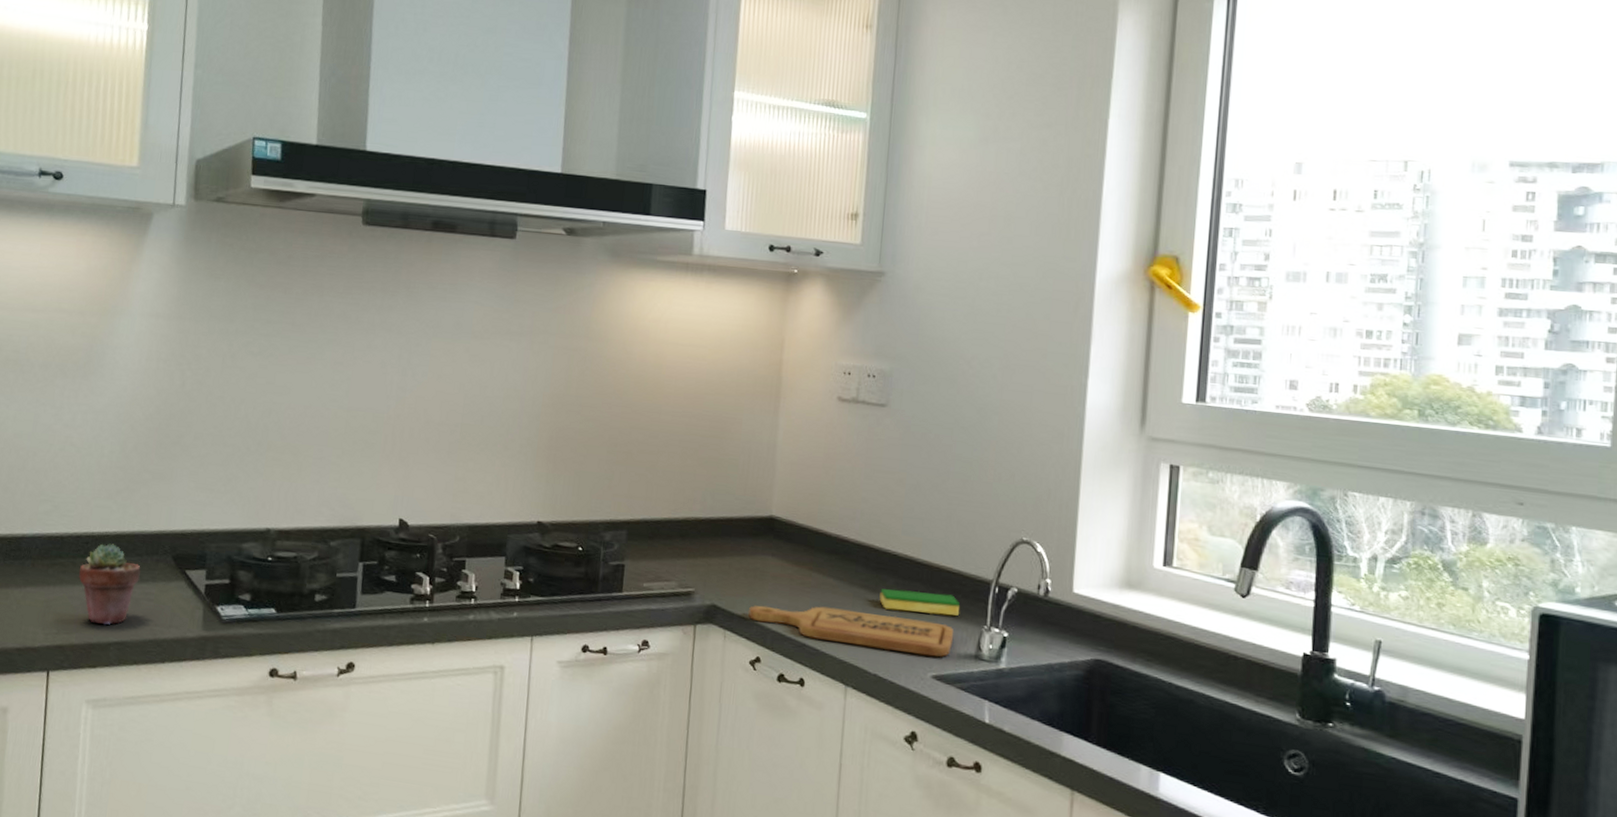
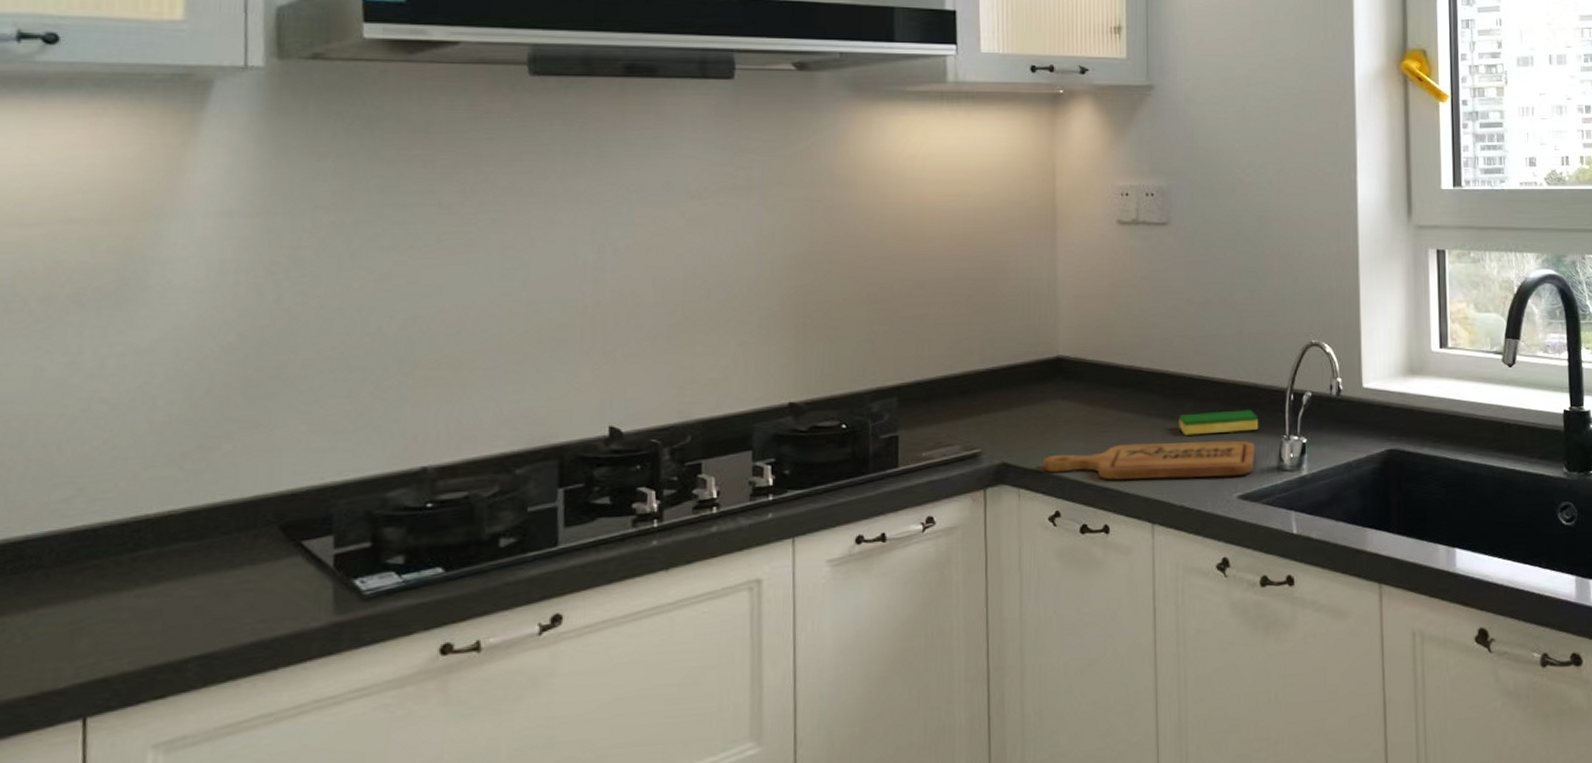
potted succulent: present [79,543,141,626] -> none [127,525,230,637]

